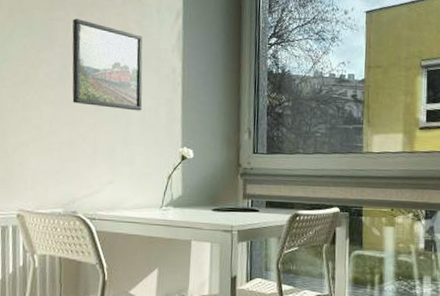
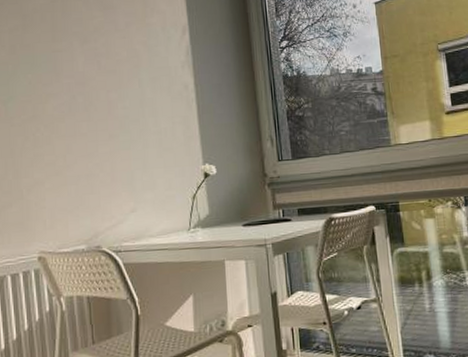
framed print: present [72,18,143,111] -> none [76,47,158,134]

